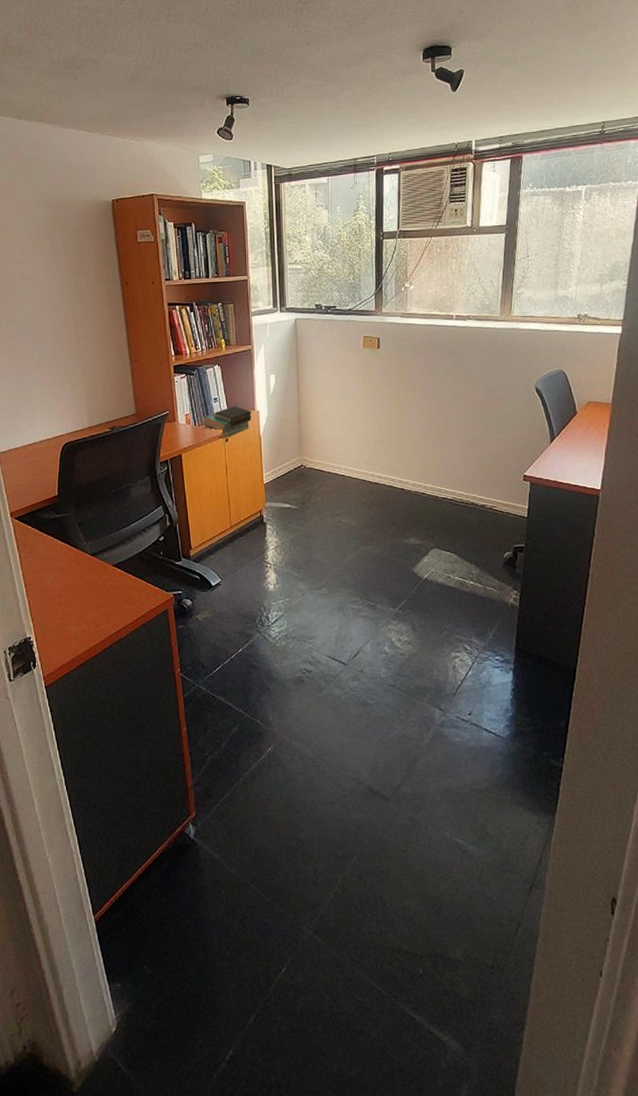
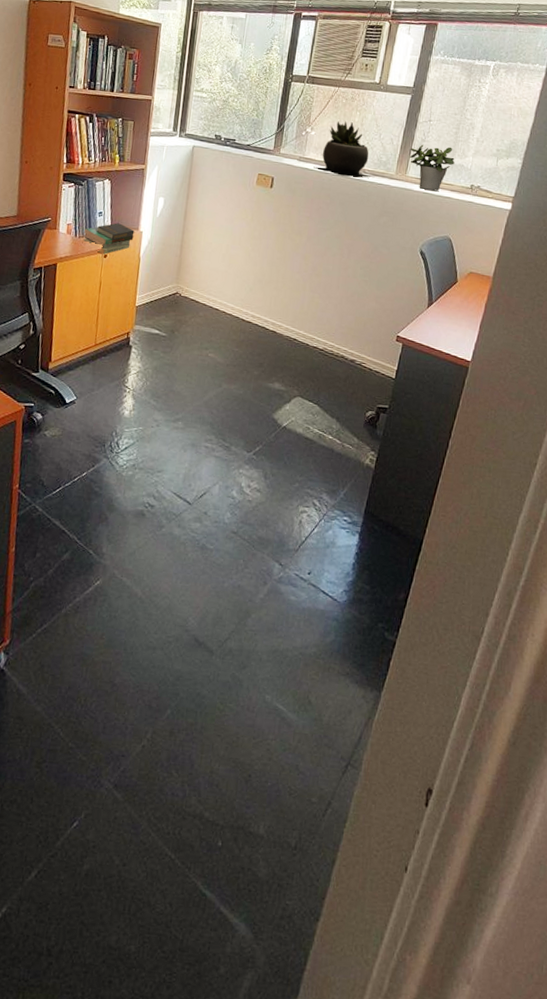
succulent plant: none [417,270,480,327] -> present [313,121,375,178]
potted plant: none [511,279,558,327] -> present [410,144,455,192]

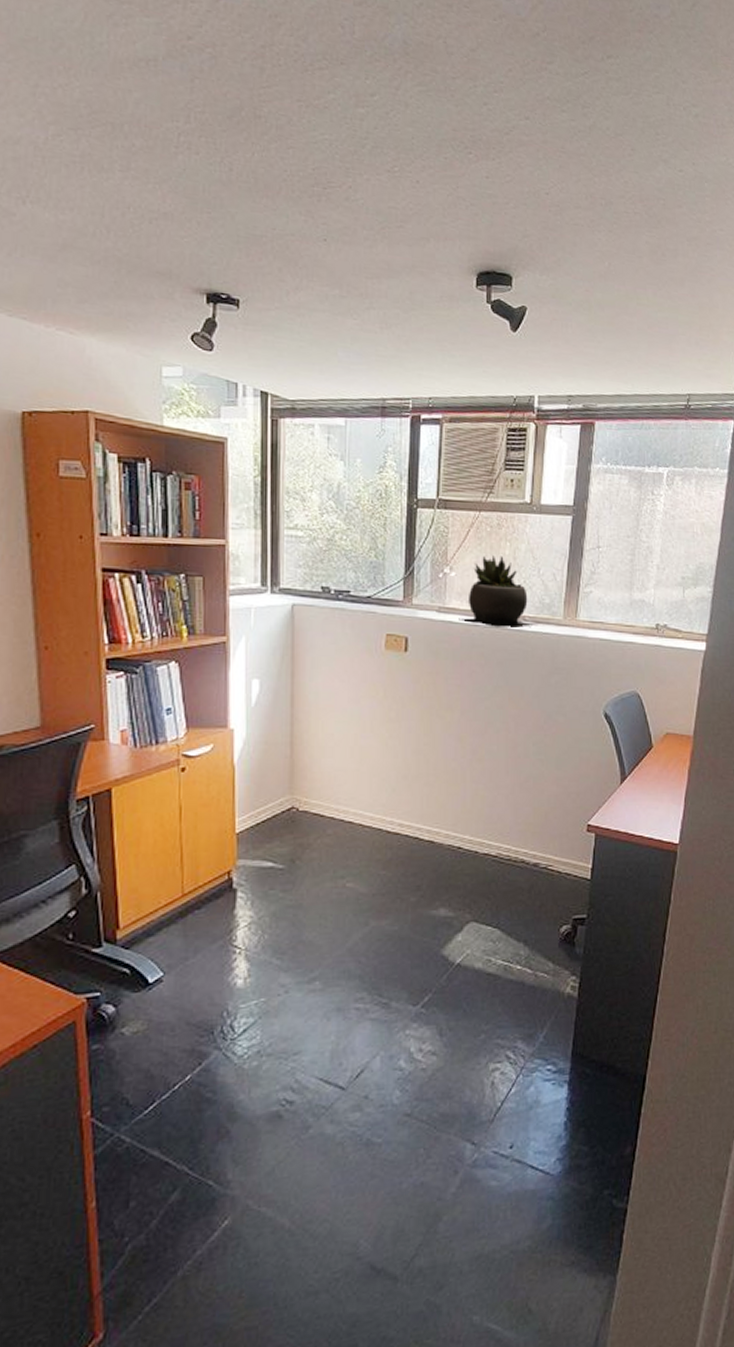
books: present [82,223,135,255] -> none [146,721,222,767]
potted plant: present [410,144,455,192] -> none [578,578,633,637]

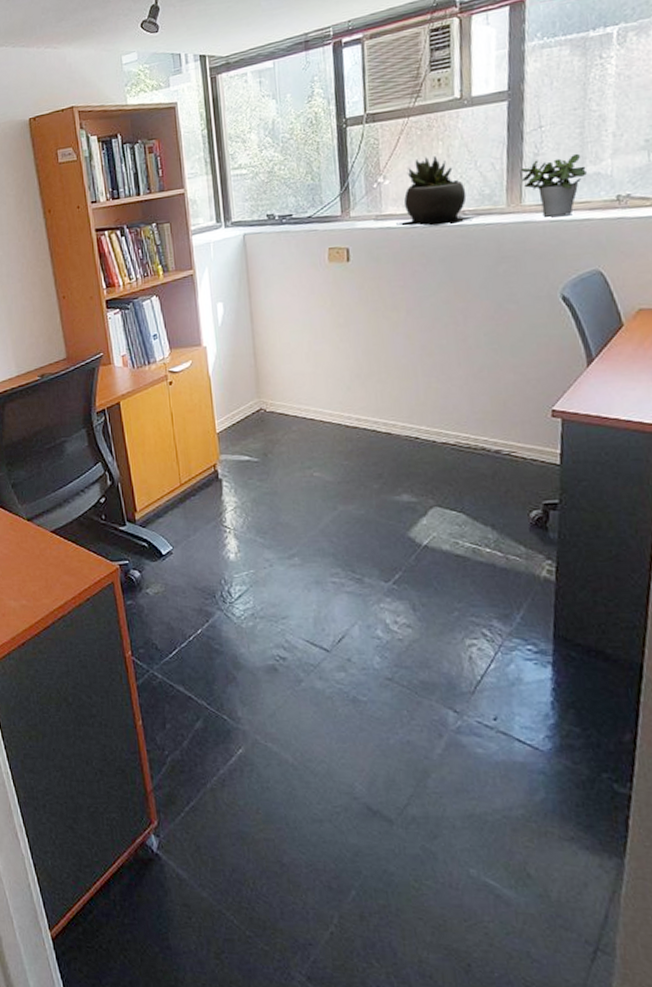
potted plant: none [578,578,633,637] -> present [520,153,587,217]

